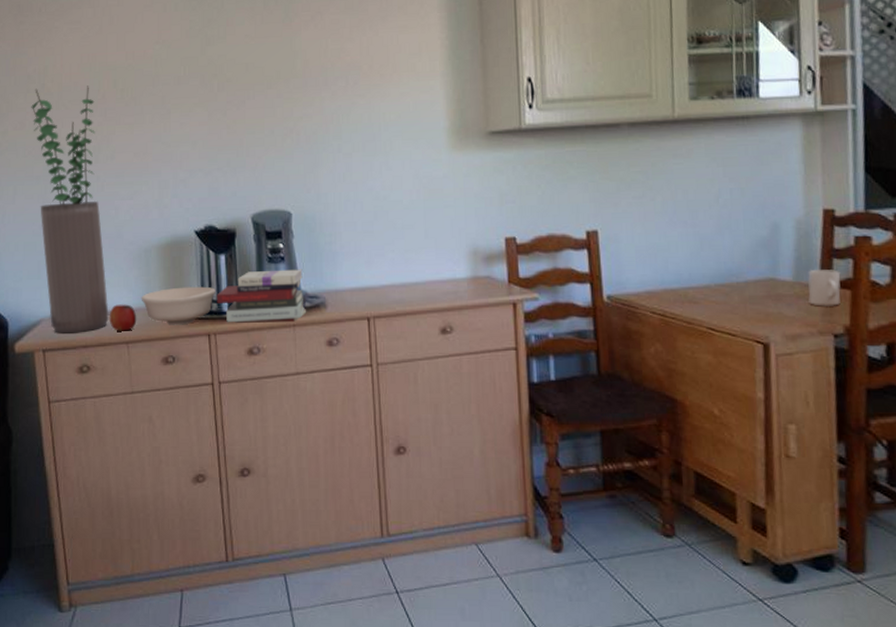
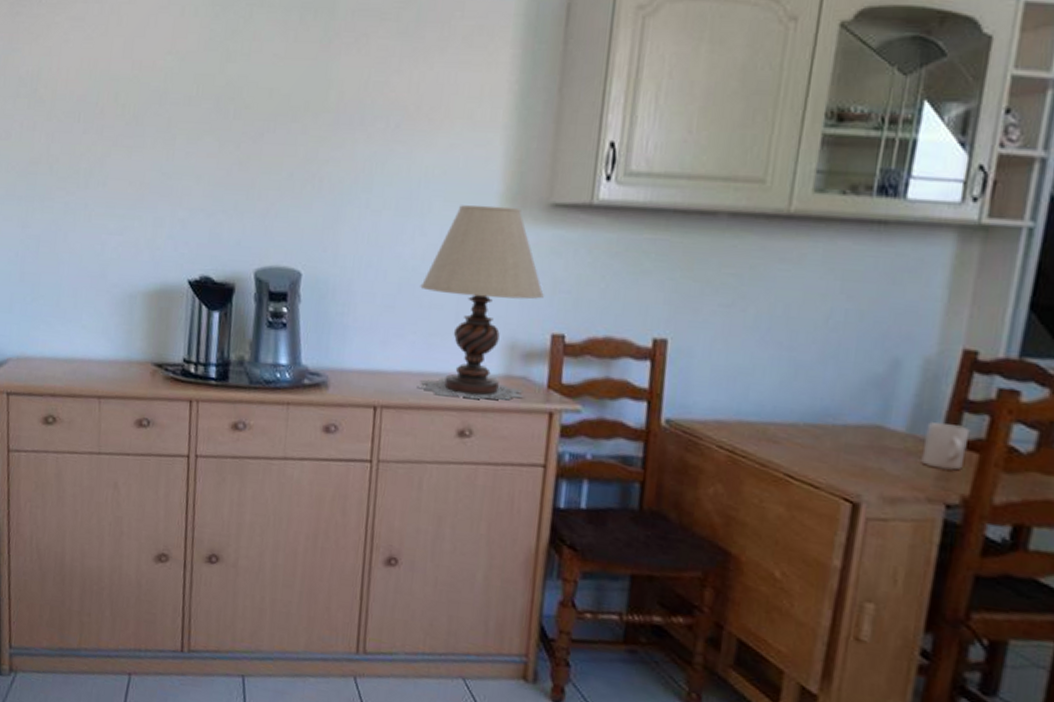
vase: present [31,85,109,334] -> none [18,93,91,379]
fruit: present [109,304,137,331] -> none [82,353,113,385]
bowl: present [141,286,215,325] -> none [119,342,204,386]
books: present [217,269,307,323] -> none [203,335,306,400]
table lamp: none [392,138,494,301] -> present [416,205,544,401]

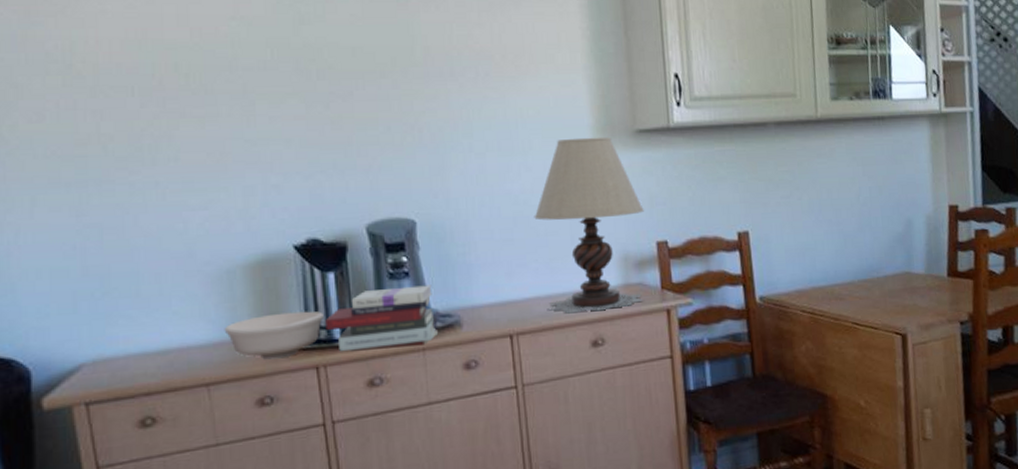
bowl: none [119,342,204,386] -> present [224,311,324,360]
books: none [203,335,306,400] -> present [325,285,439,352]
cup: present [921,421,970,471] -> none [937,261,965,297]

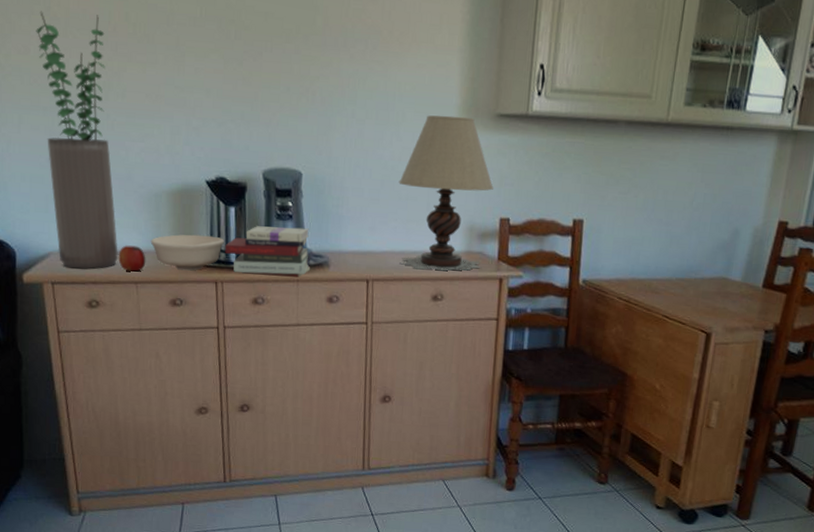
vase: none [53,68,180,381] -> present [36,11,118,269]
fruit: none [180,338,220,372] -> present [118,245,146,272]

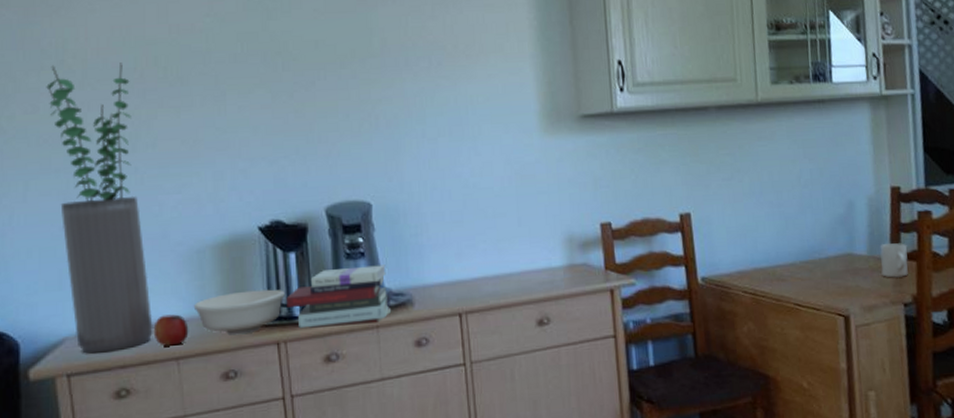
table lamp: present [398,115,493,272] -> none [483,122,588,293]
cup: none [750,272,782,307] -> present [880,243,909,279]

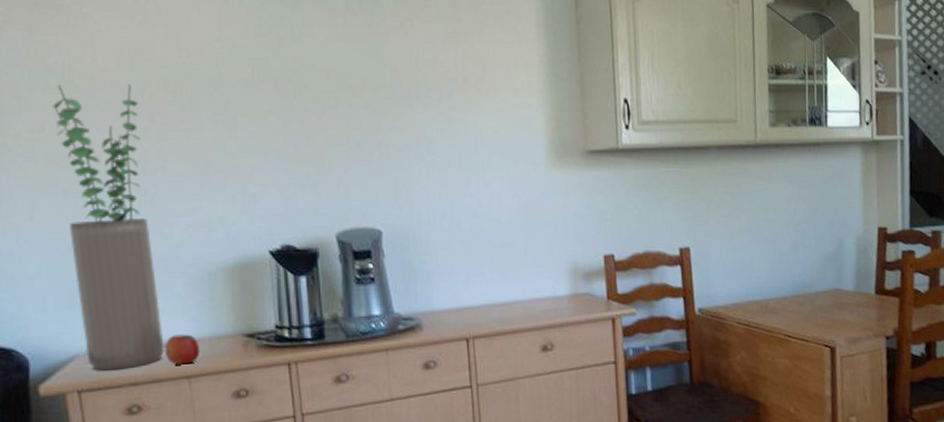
bowl: present [193,289,285,336] -> none [204,311,296,356]
books: present [286,264,392,329] -> none [297,290,401,350]
cup: present [880,243,909,279] -> none [866,280,892,313]

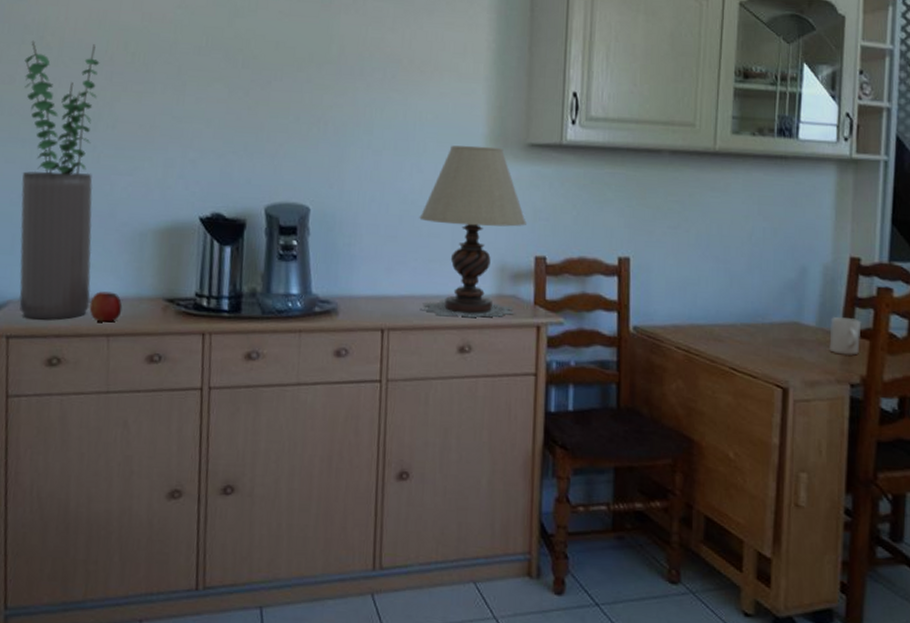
table lamp: none [491,156,593,320] -> present [419,145,526,318]
cup: none [866,280,892,313] -> present [829,316,862,356]

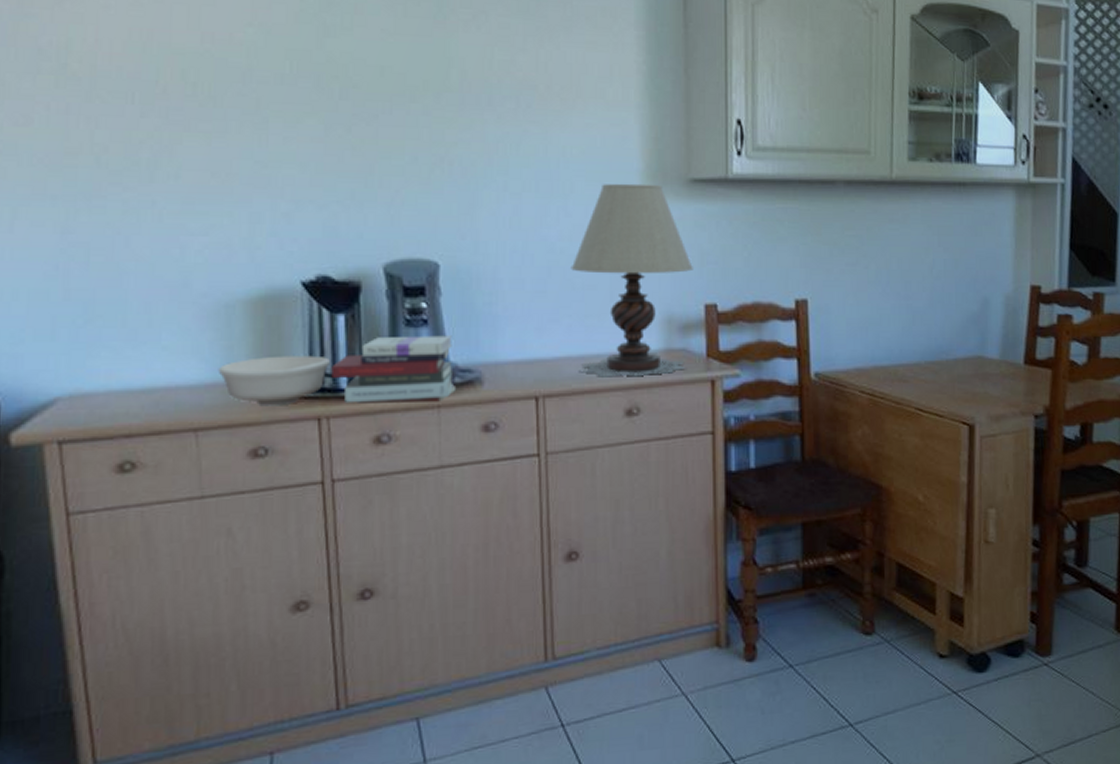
vase: present [19,40,100,320] -> none [43,69,168,418]
fruit: present [89,291,123,322] -> none [167,378,211,415]
bowl: none [129,278,216,321] -> present [218,355,330,407]
books: none [216,268,316,327] -> present [331,335,457,403]
cup: present [829,316,862,356] -> none [1013,347,1044,387]

